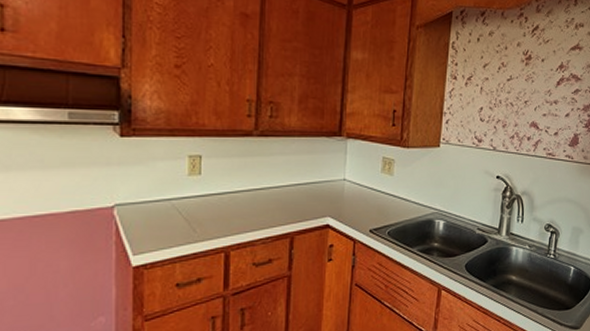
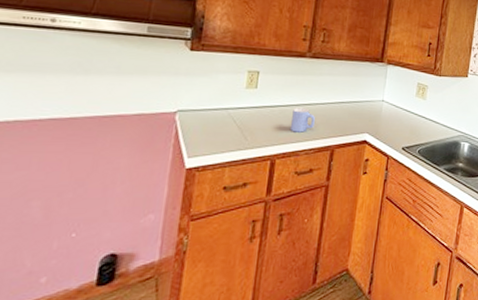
mug: none [242,193,269,221] -> present [289,107,315,133]

